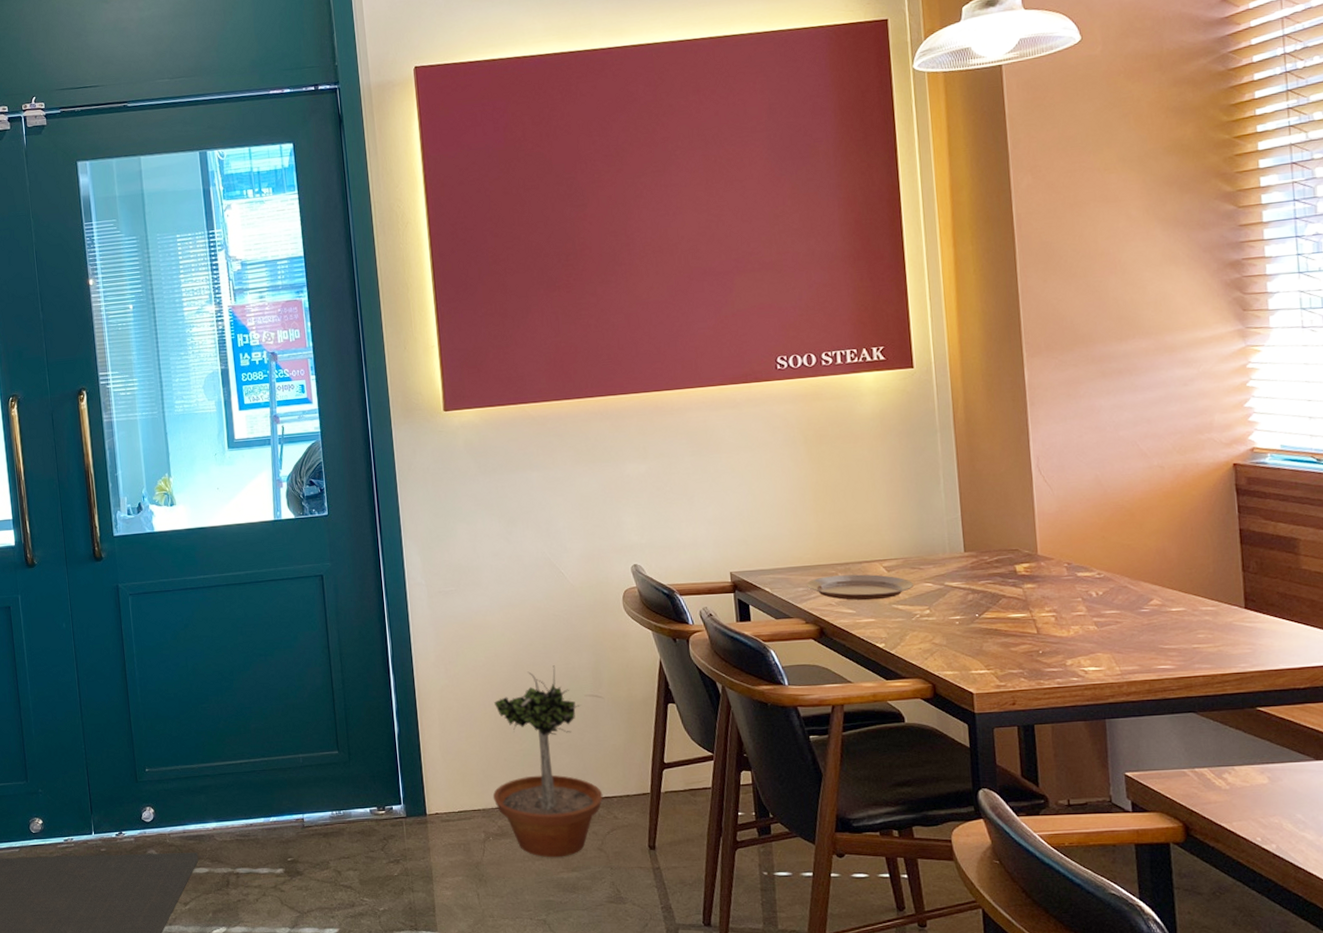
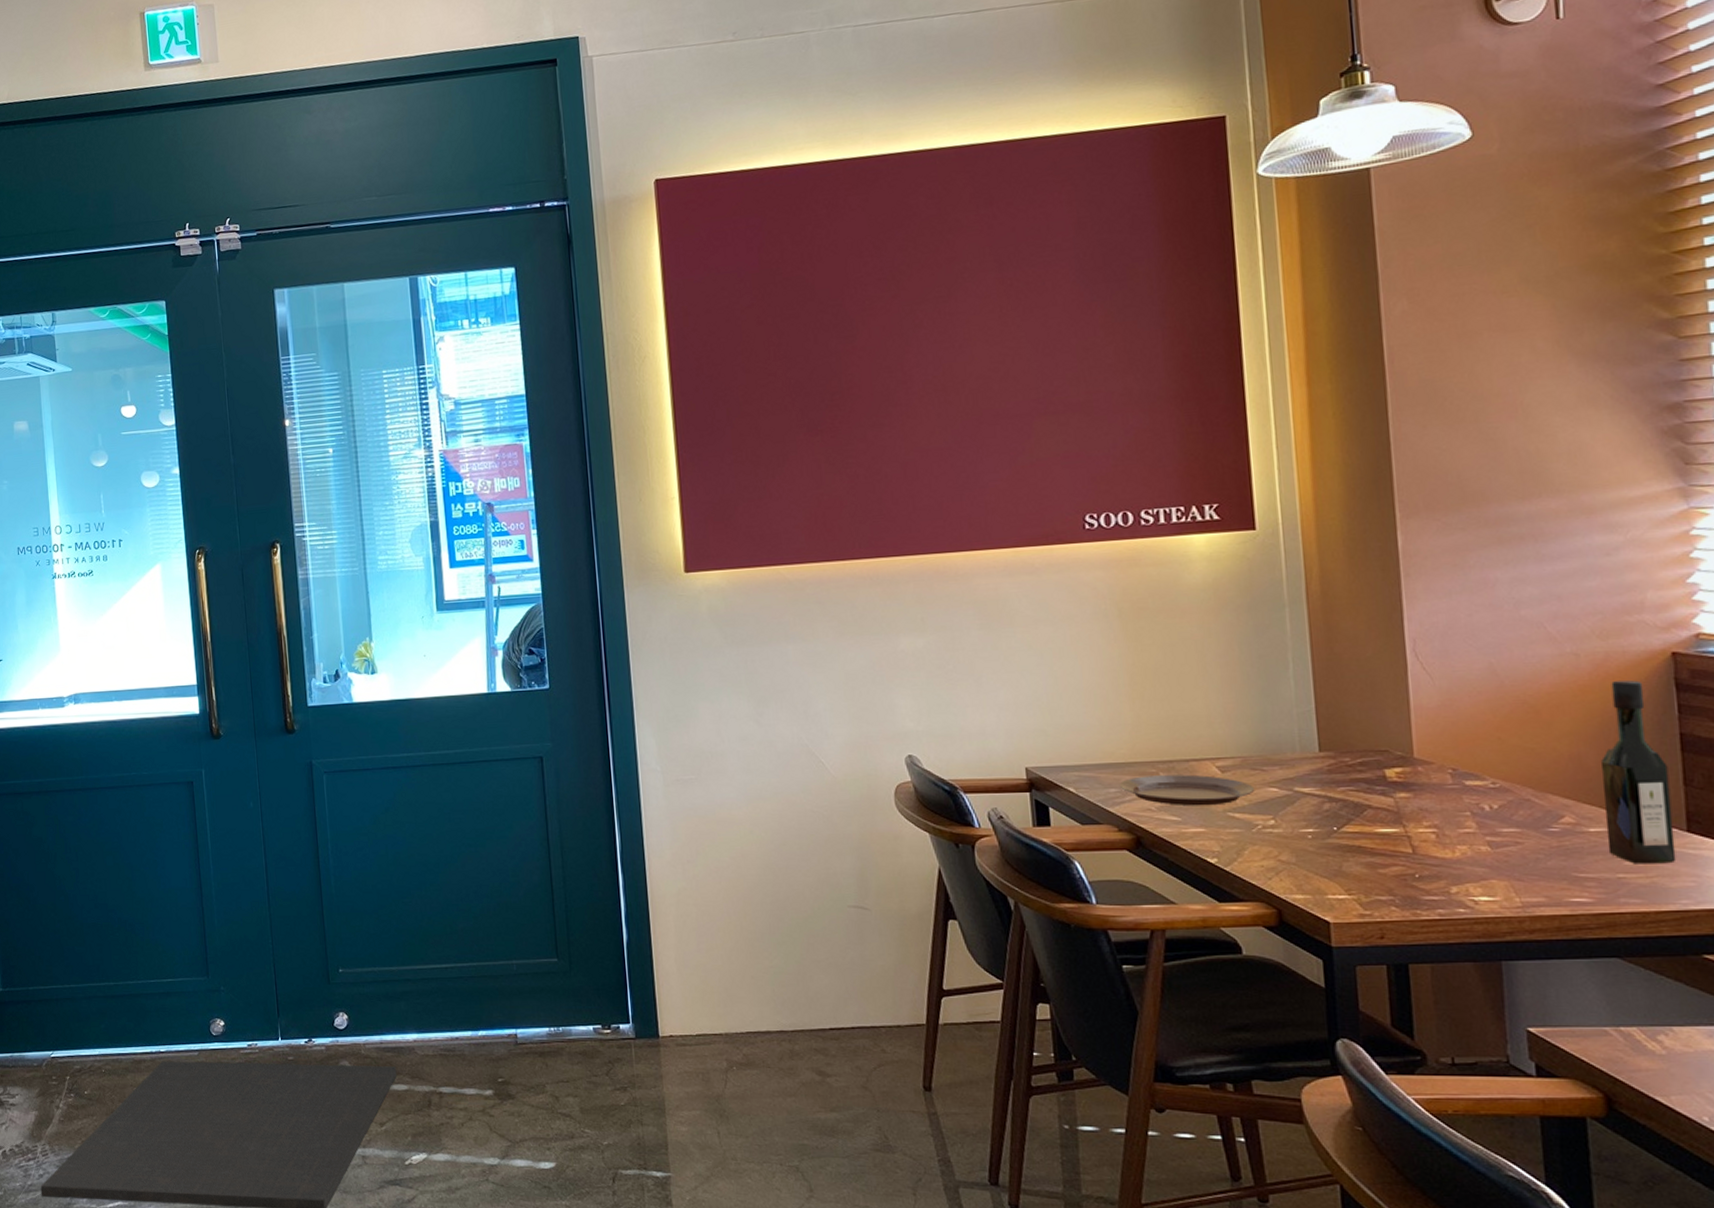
potted tree: present [492,665,603,858] -> none [737,870,869,1095]
bottle: none [1181,486,1237,636] -> present [1601,679,1677,864]

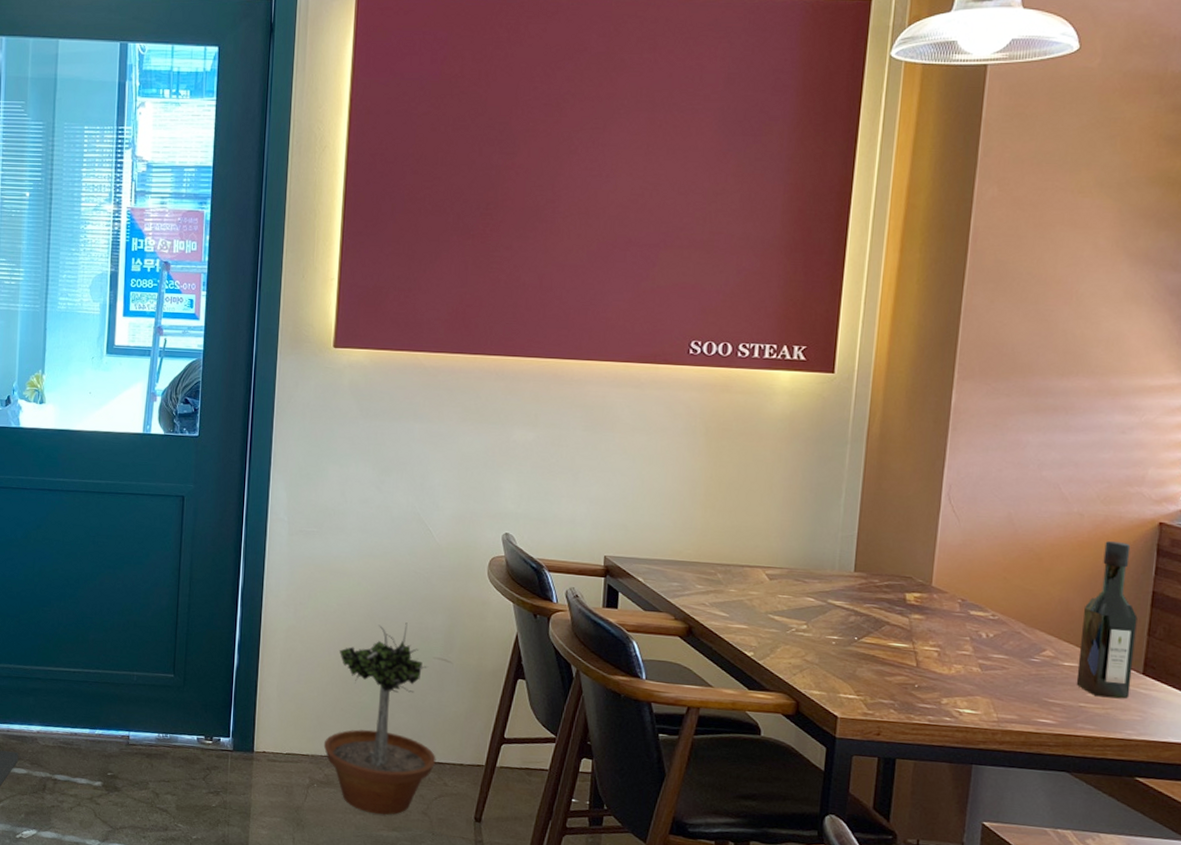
potted tree: none [737,870,869,1095] -> present [323,622,436,815]
plate: present [1119,774,1256,806] -> none [681,575,795,607]

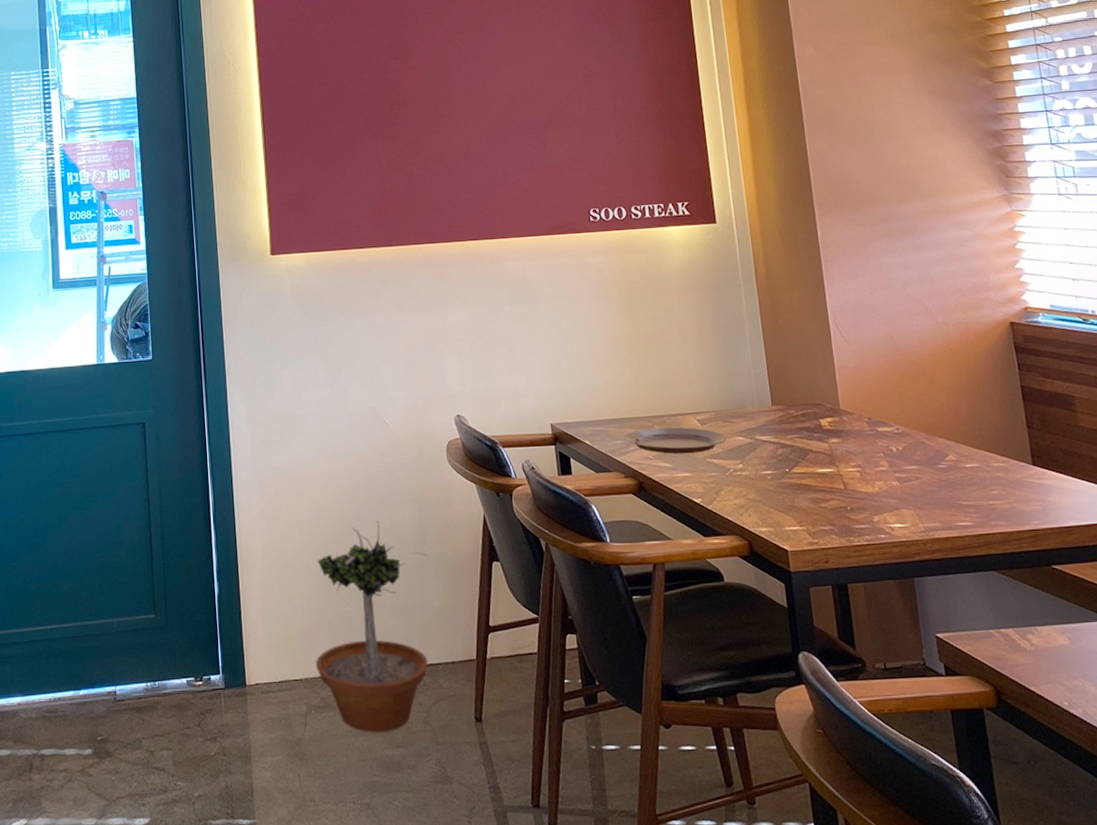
plate: none [681,575,795,607] -> present [624,427,727,454]
bottle: present [1076,540,1138,700] -> none [970,344,1027,493]

